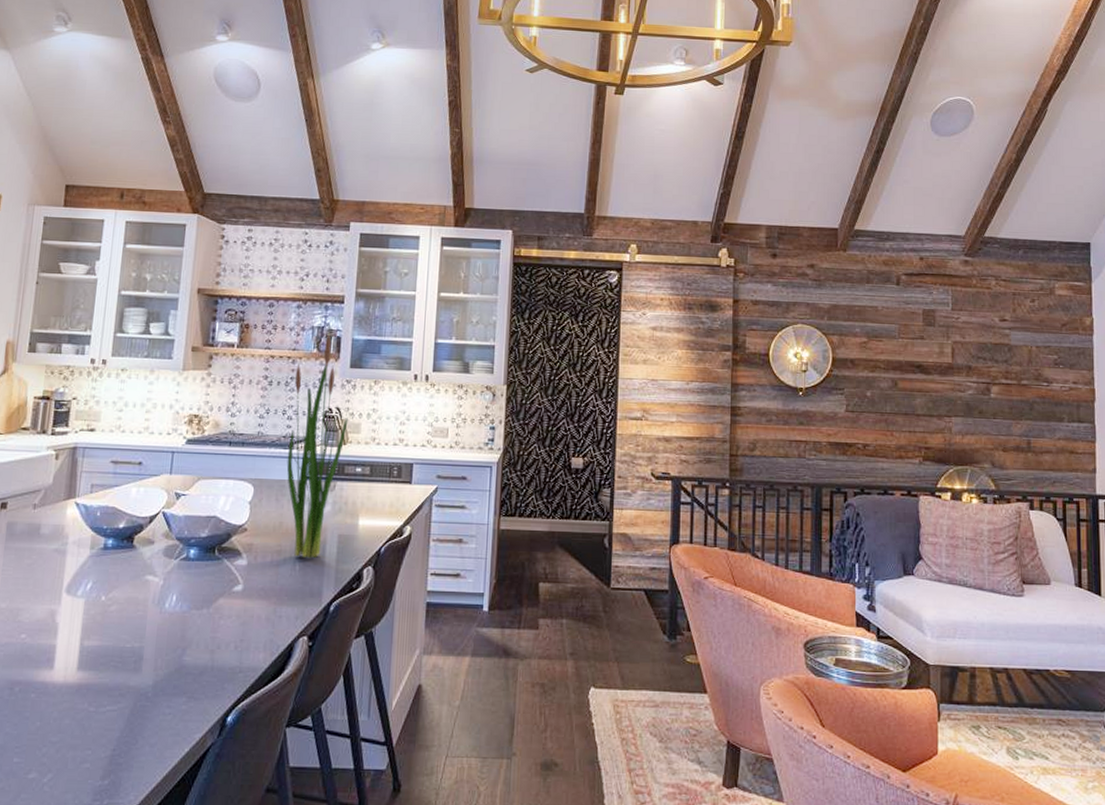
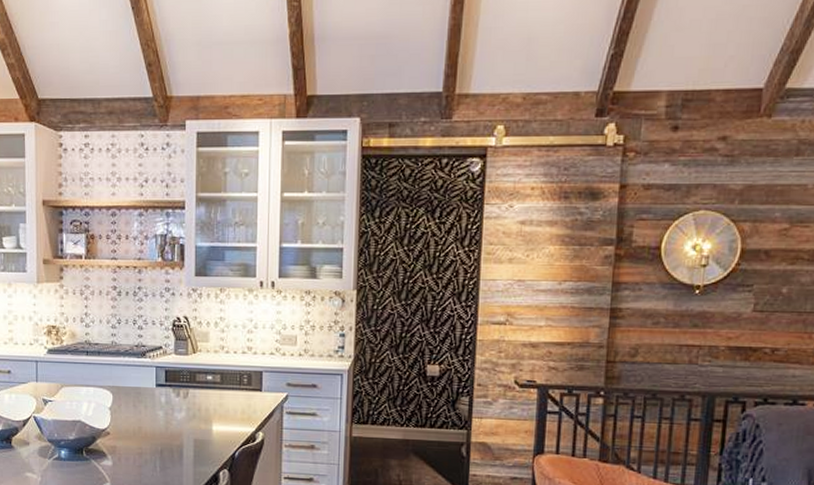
plant: present [286,333,348,558] -> none [141,241,196,460]

